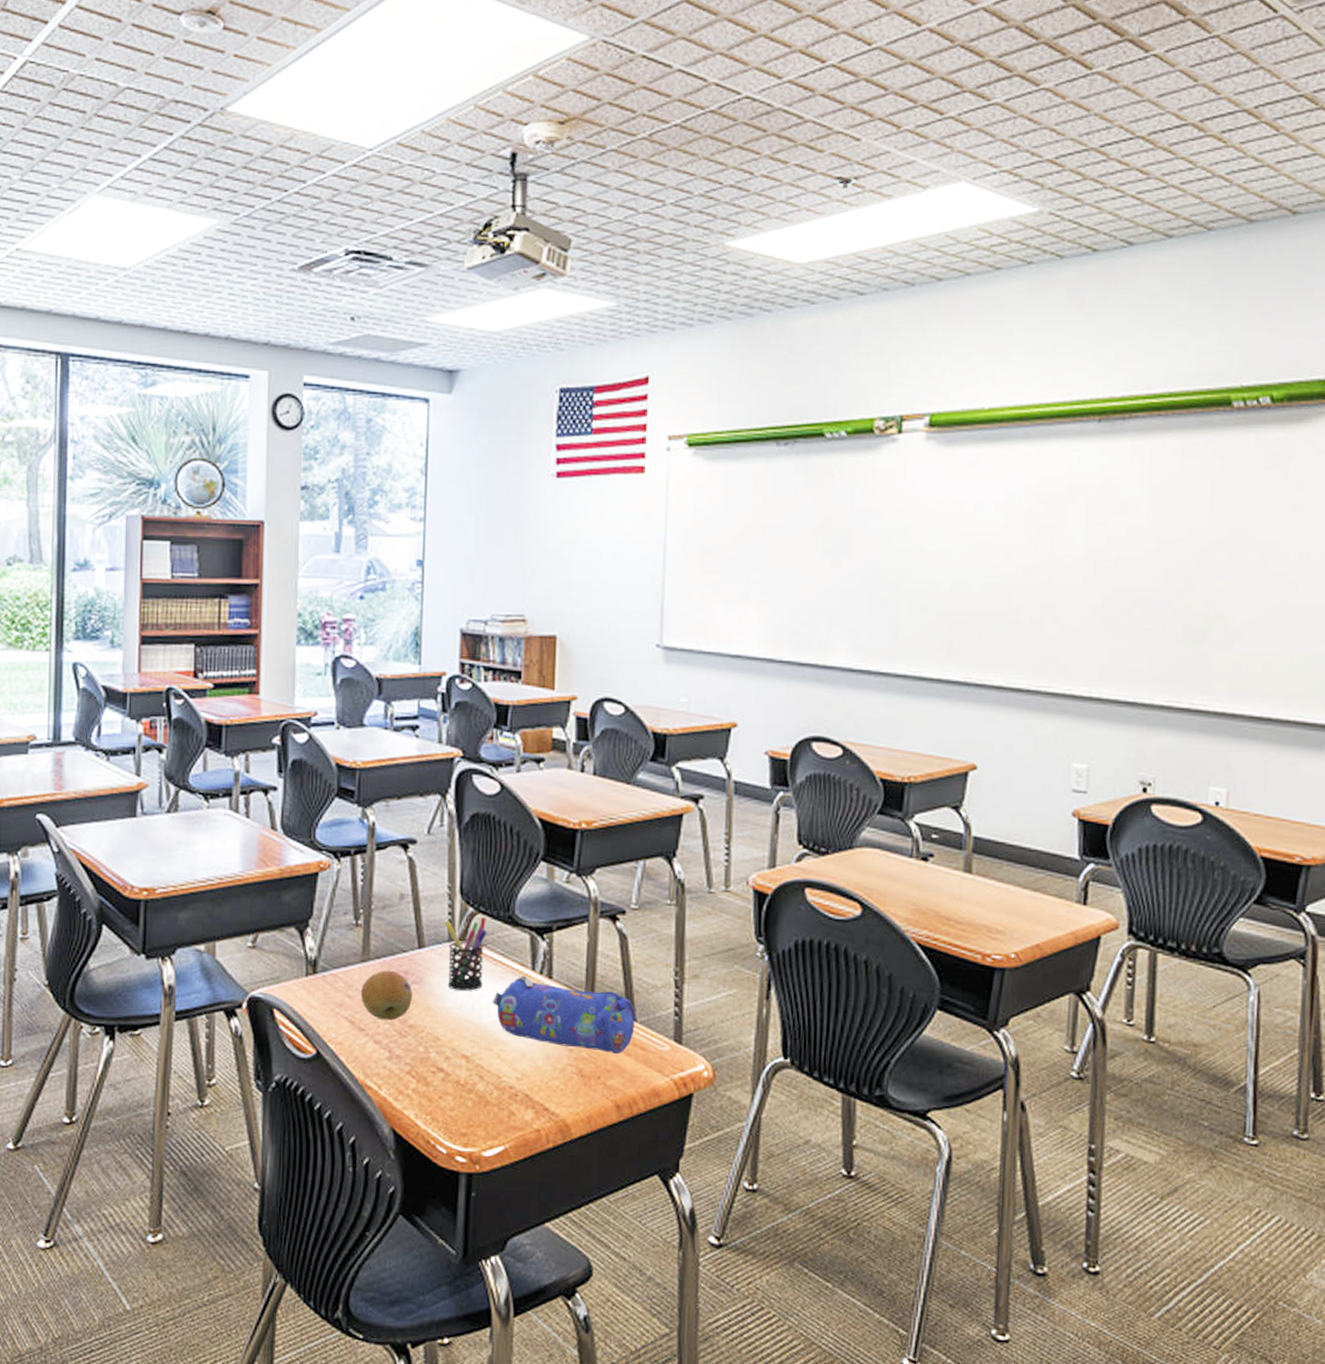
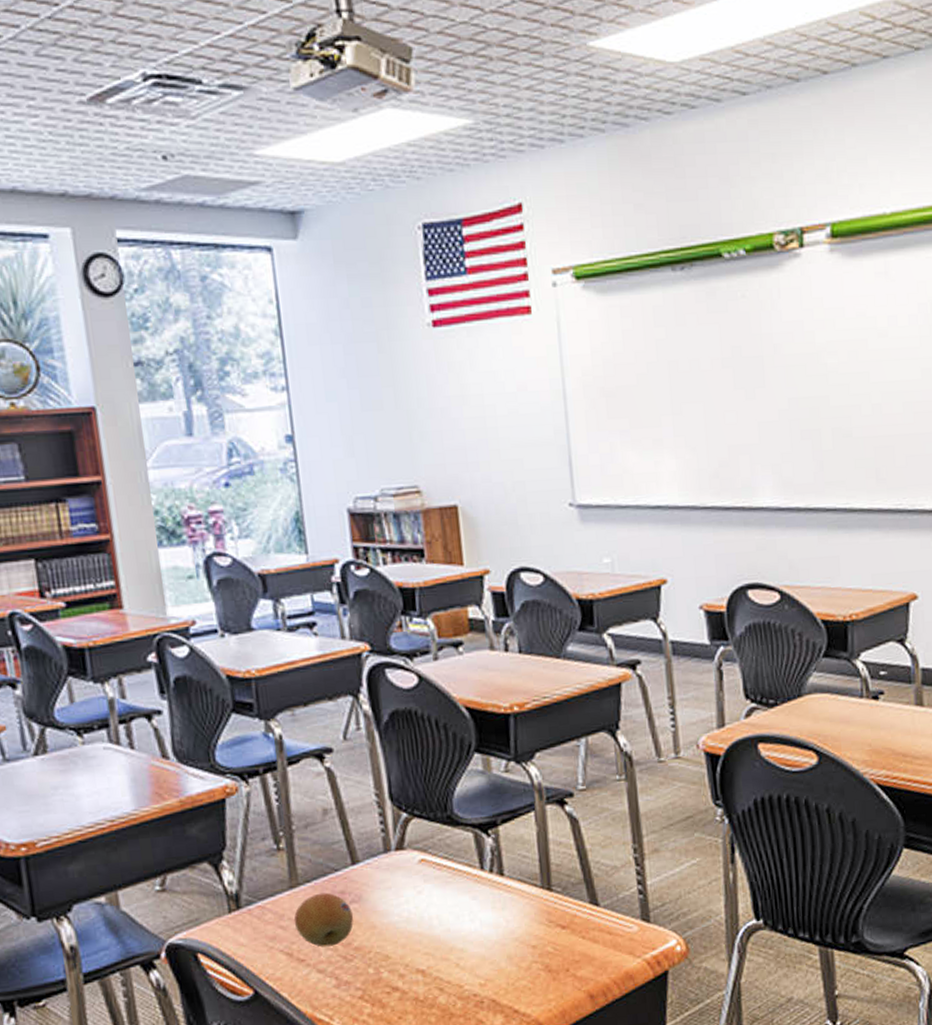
pen holder: present [445,917,487,991] -> none [377,821,429,903]
pencil case: present [492,975,635,1055] -> none [441,876,599,944]

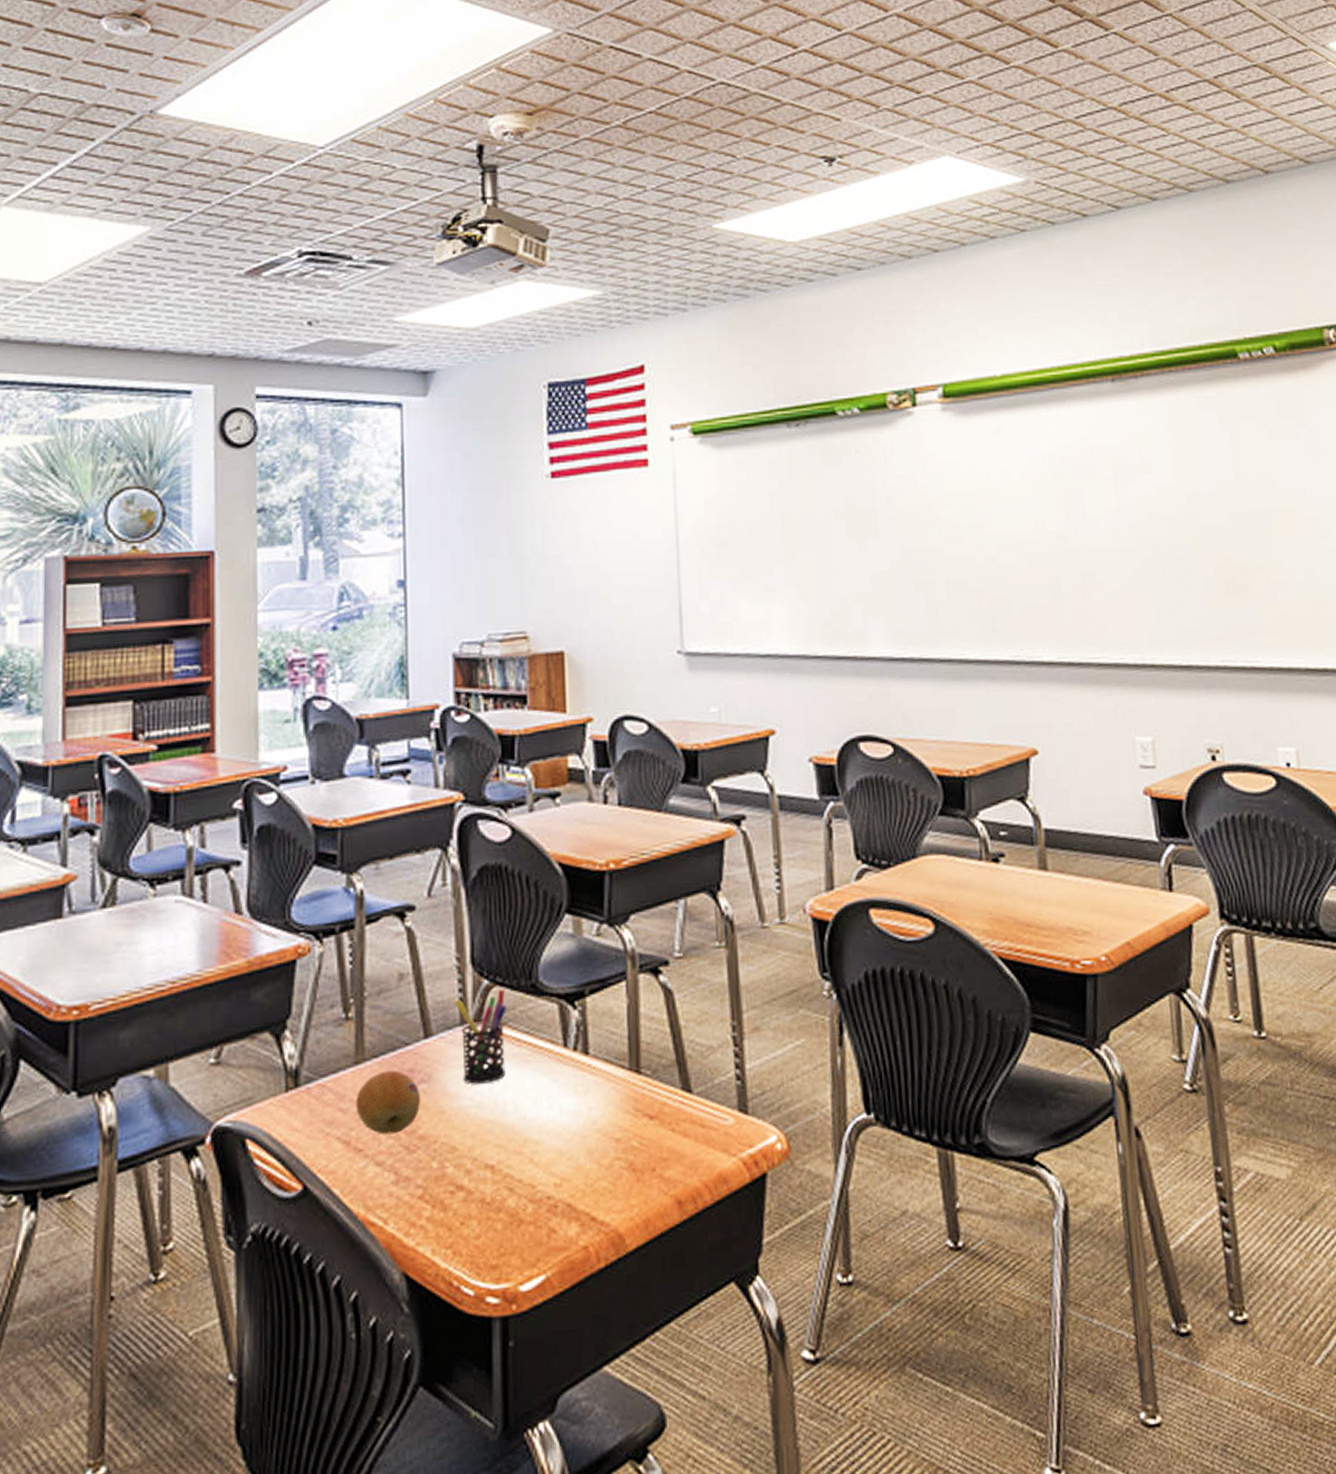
pen holder: none [377,821,429,903] -> present [455,990,507,1084]

